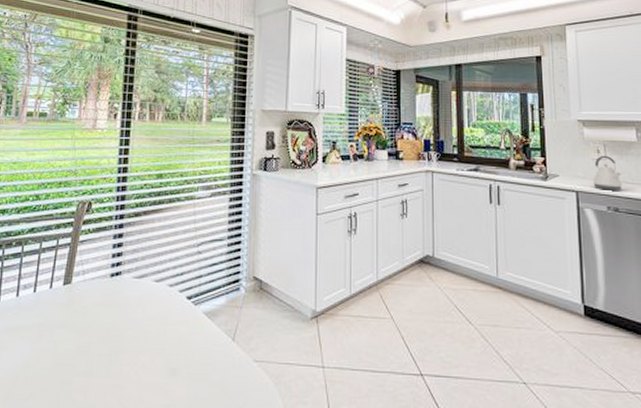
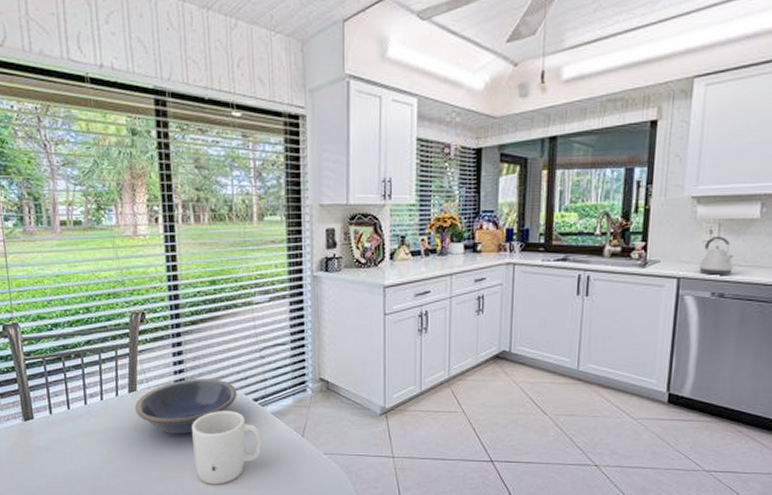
bowl: none [66,273,172,333] -> present [134,379,237,434]
mug: none [119,308,192,395] -> present [191,411,262,485]

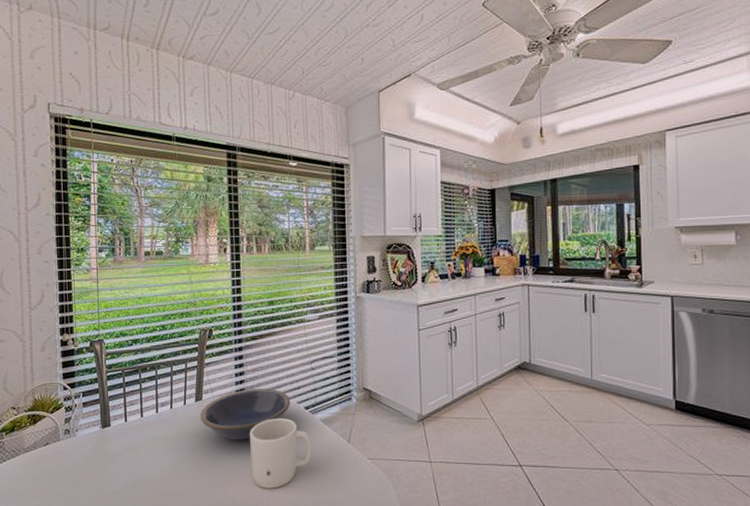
kettle: present [698,236,734,276] -> none [688,260,718,295]

